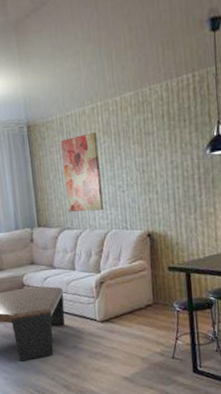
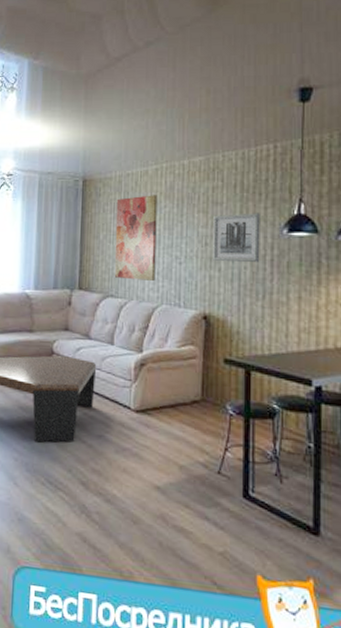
wall art: none [147,138,190,185] -> present [213,213,260,262]

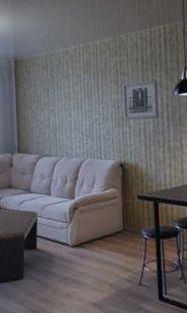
wall art: present [114,195,157,281] -> none [44,70,81,141]

